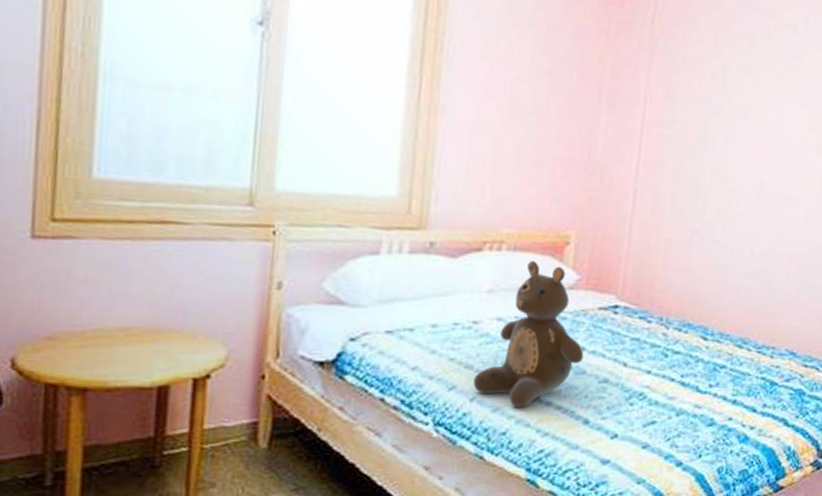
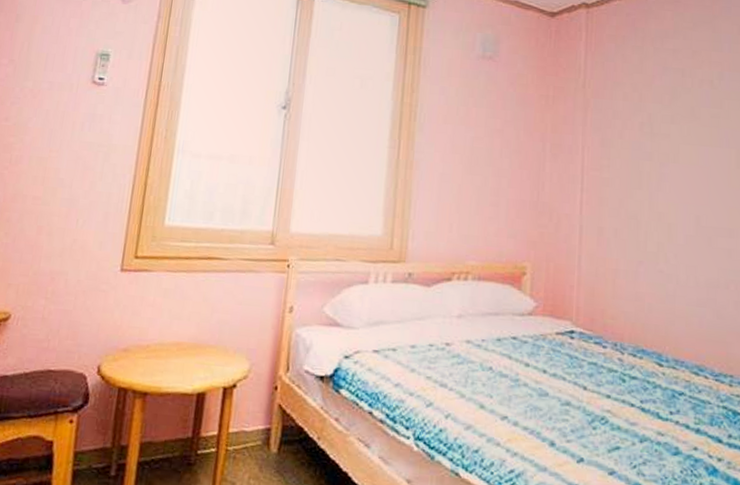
teddy bear: present [473,261,584,409] -> none [447,289,546,427]

